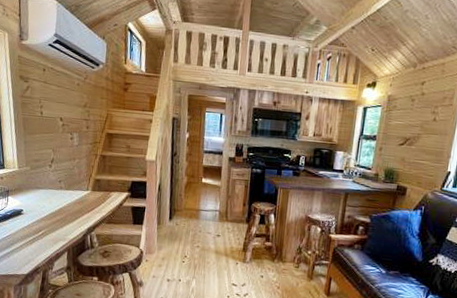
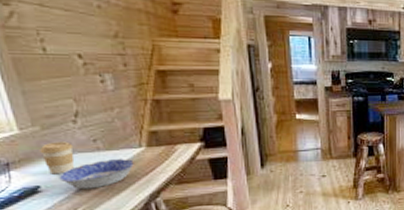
coffee cup: none [27,179,47,203] -> present [39,141,75,175]
bowl: none [34,197,82,218] -> present [58,159,134,190]

